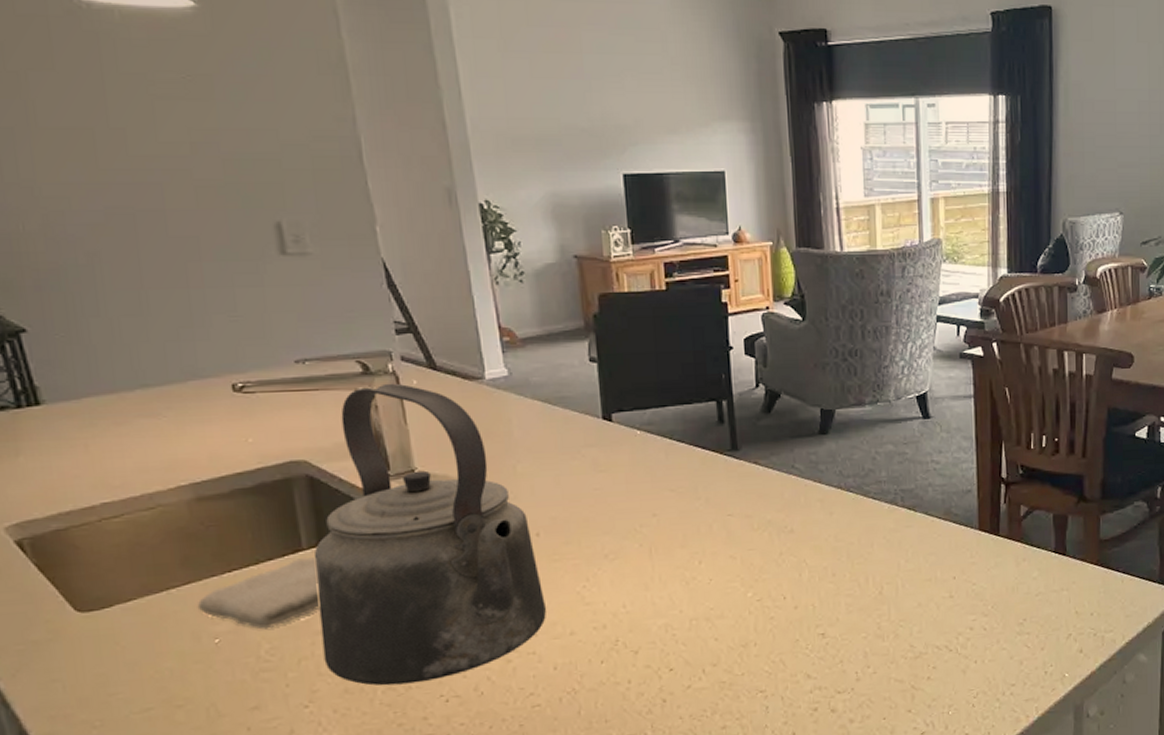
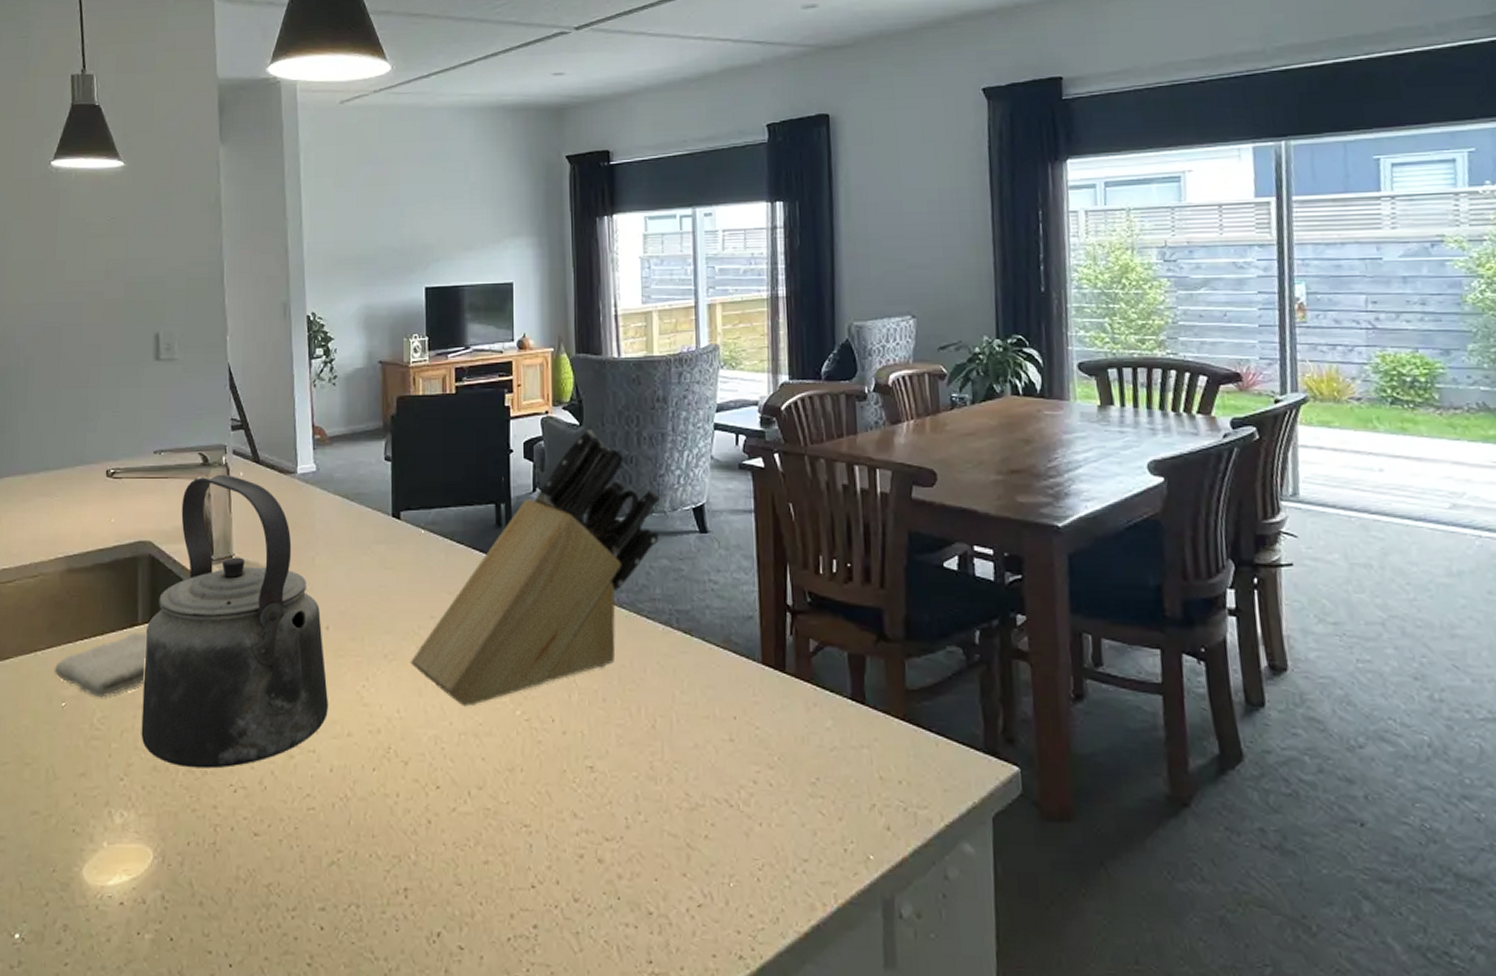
knife block: none [634,324,884,595] -> present [410,430,660,707]

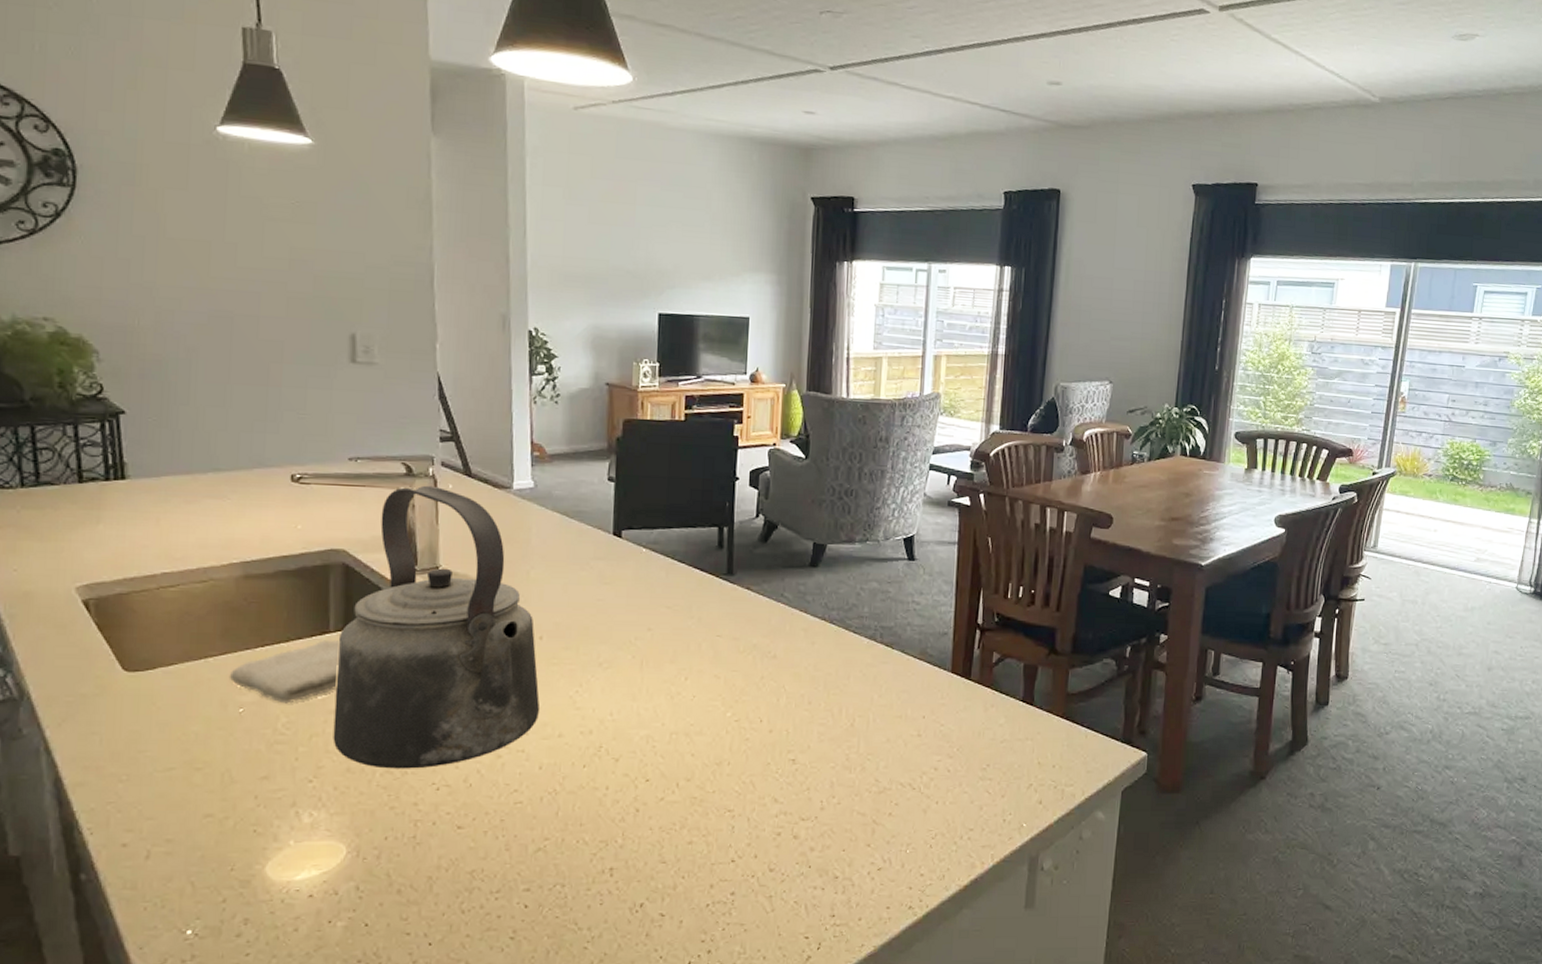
knife block: present [410,430,660,707] -> none [625,463,875,710]

